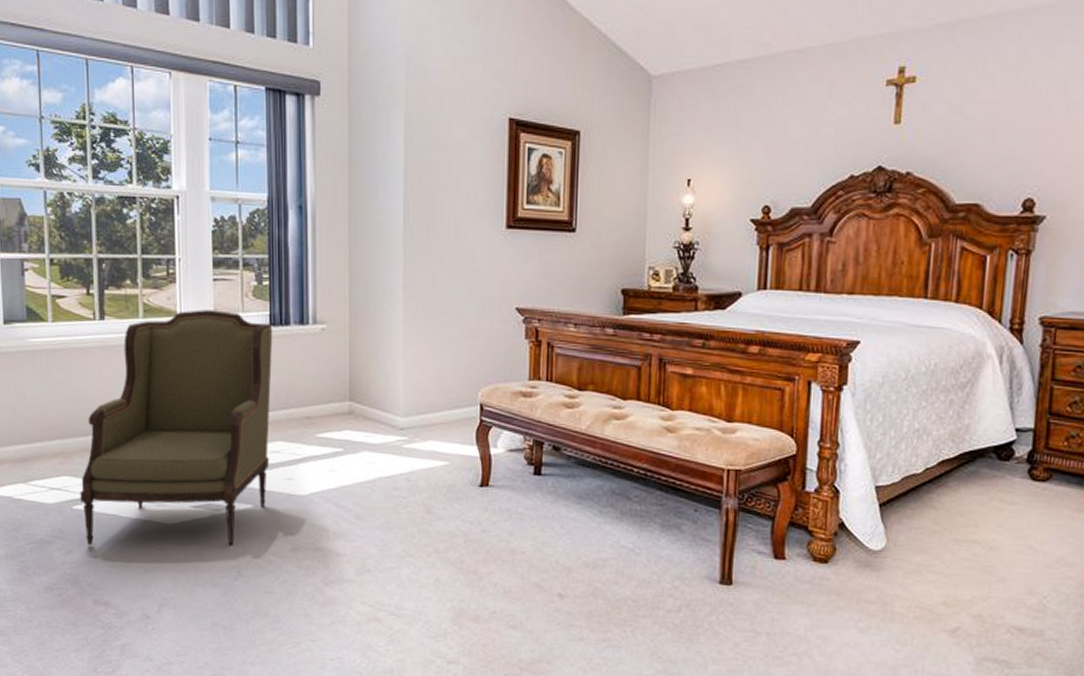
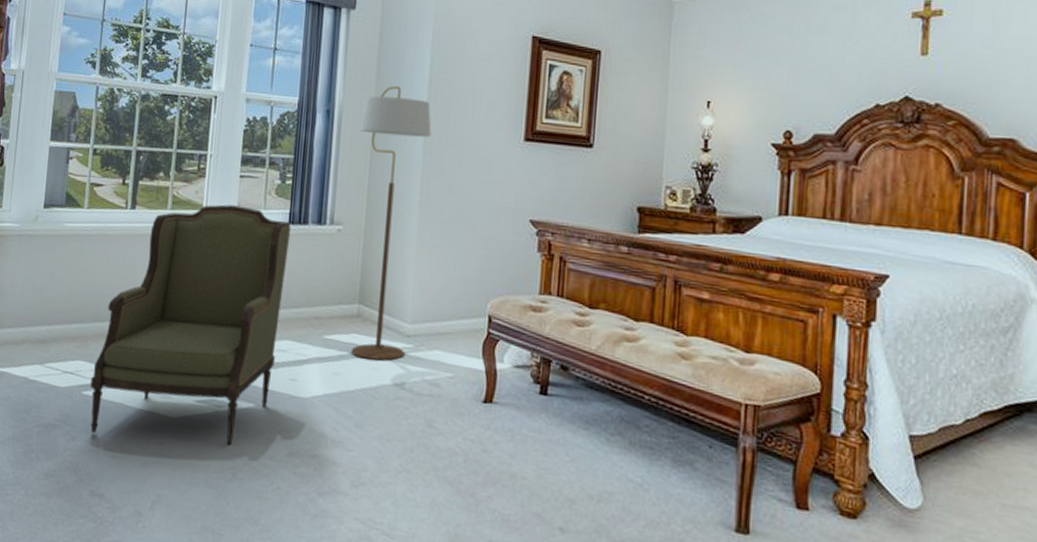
floor lamp: none [336,176,410,455] -> present [351,85,432,361]

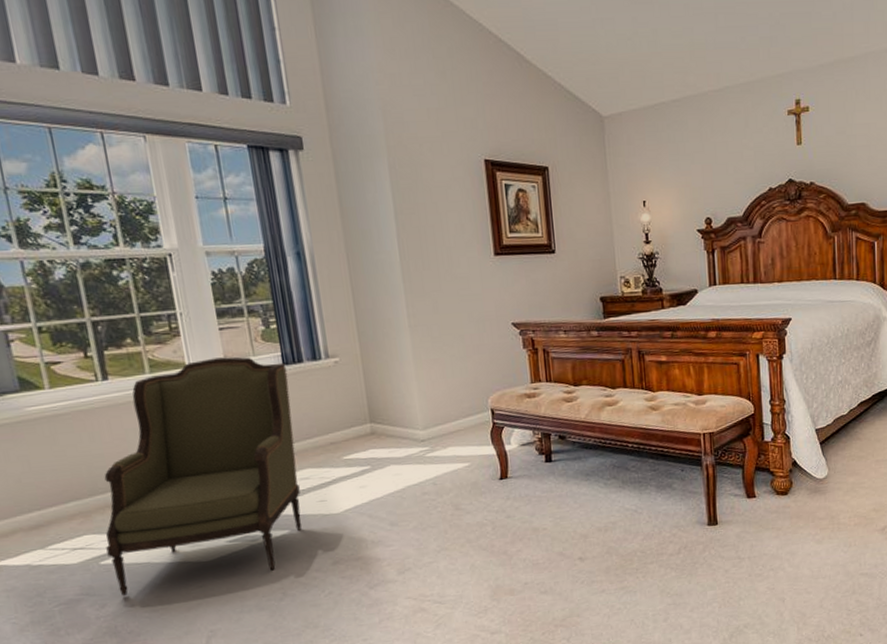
floor lamp: present [351,85,432,361] -> none [335,220,423,469]

